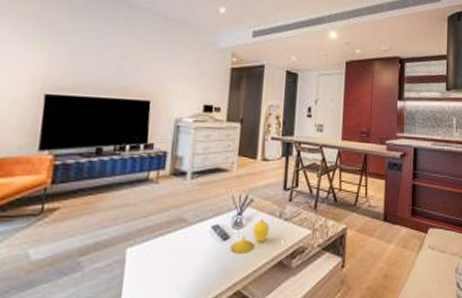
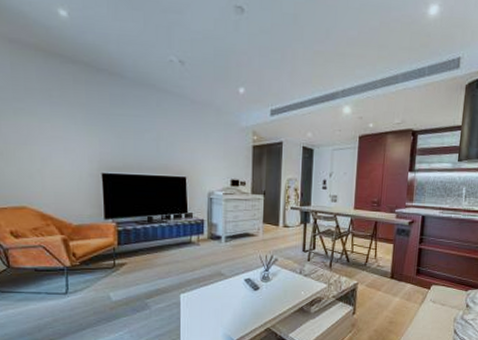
decorative vase: present [230,219,269,255] -> none [260,274,291,302]

